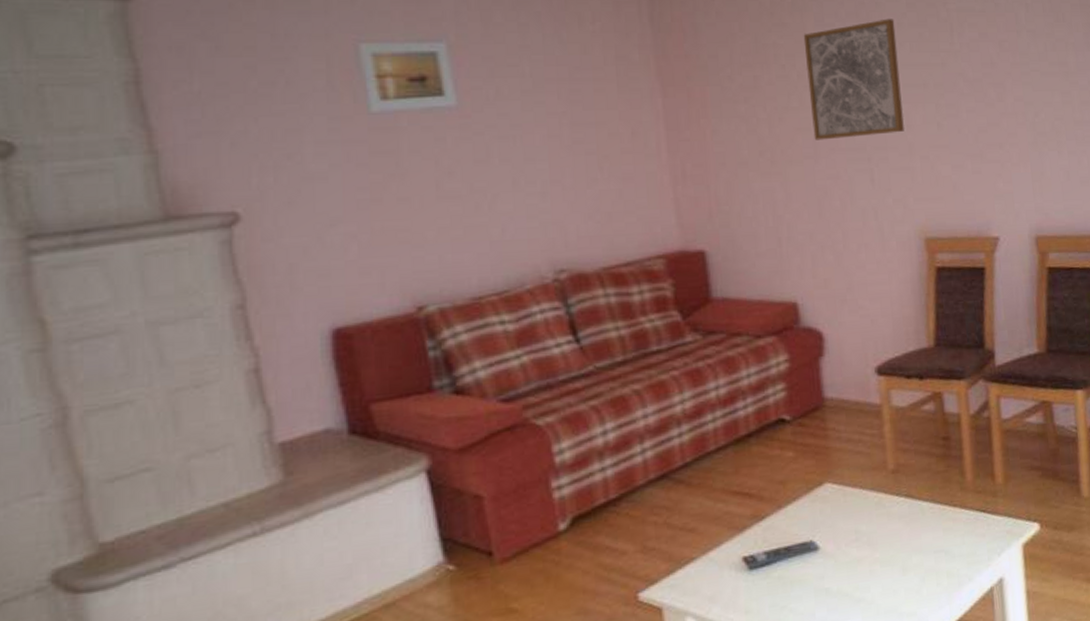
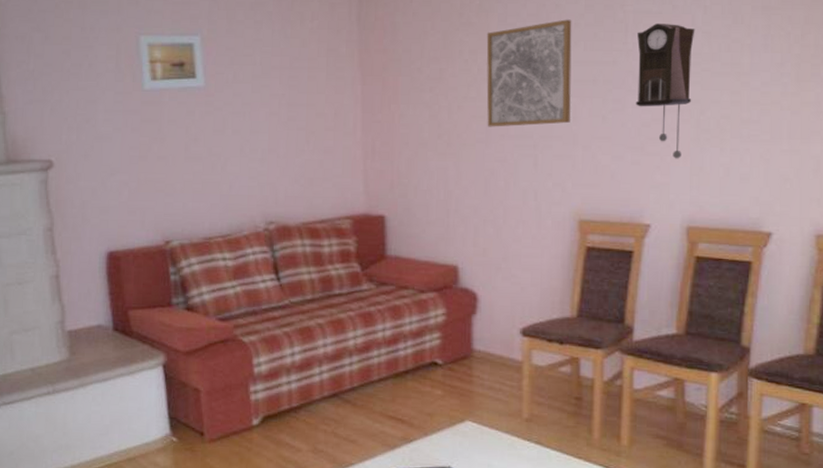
pendulum clock: none [963,21,1025,165] -> present [635,22,695,159]

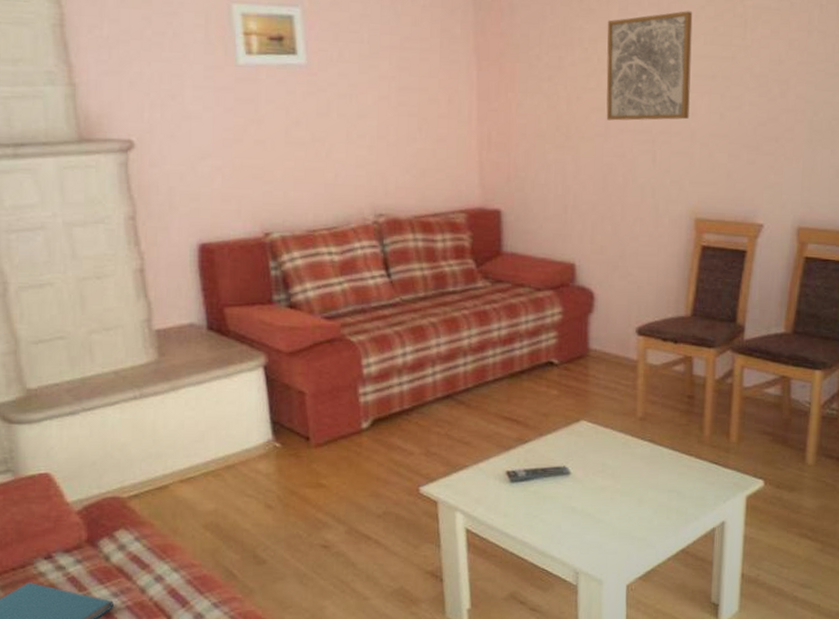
pendulum clock: present [635,22,695,159] -> none [752,19,811,159]

